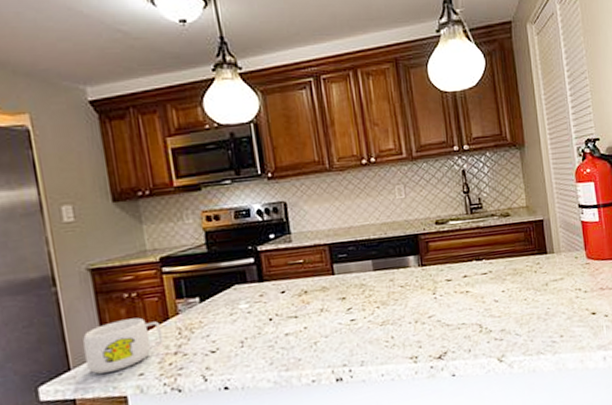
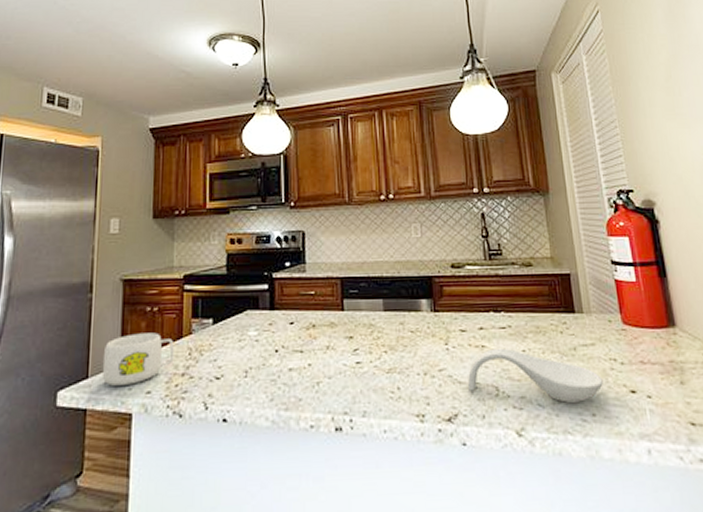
spoon rest: none [454,291,570,331] -> present [467,348,603,403]

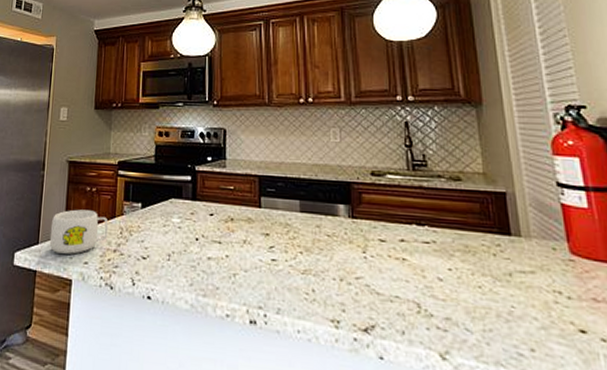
spoon rest: present [467,348,603,403] -> none [385,262,545,334]

